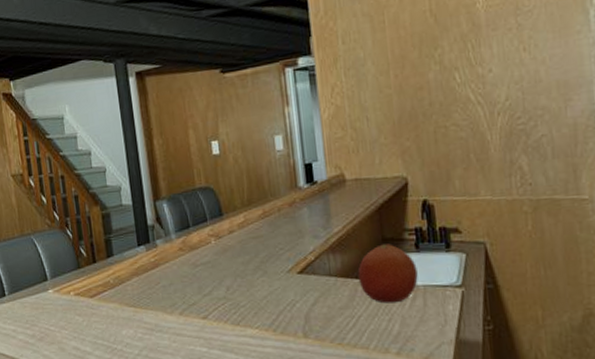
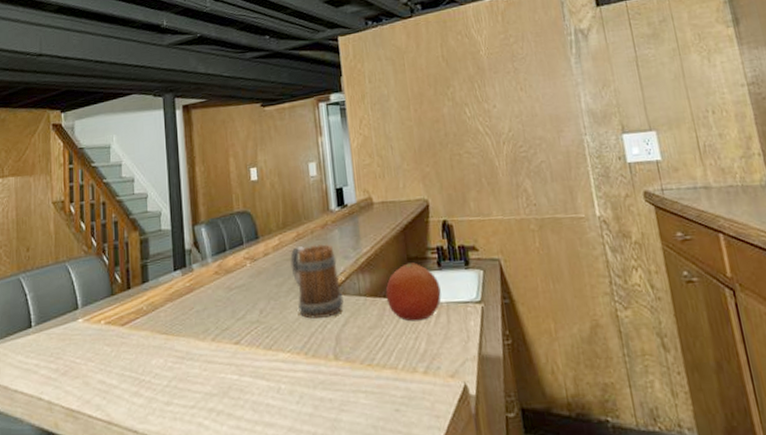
beer mug: none [256,221,314,297] -> present [290,243,344,319]

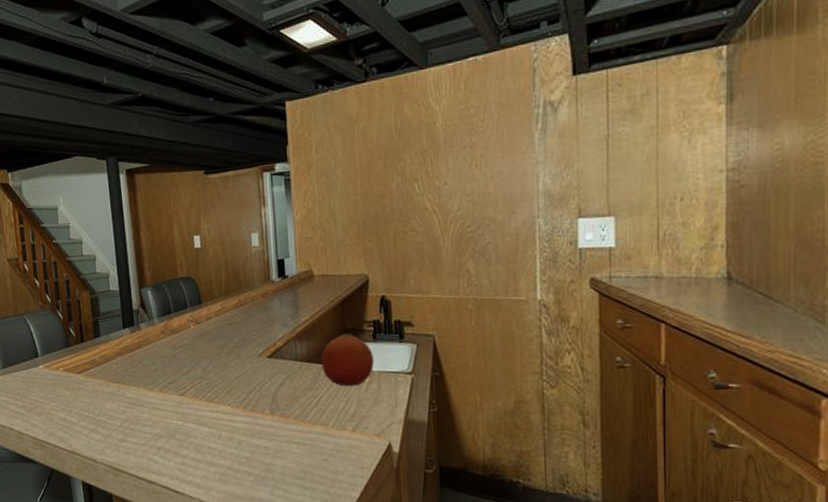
beer mug: present [290,243,344,319] -> none [231,311,282,378]

